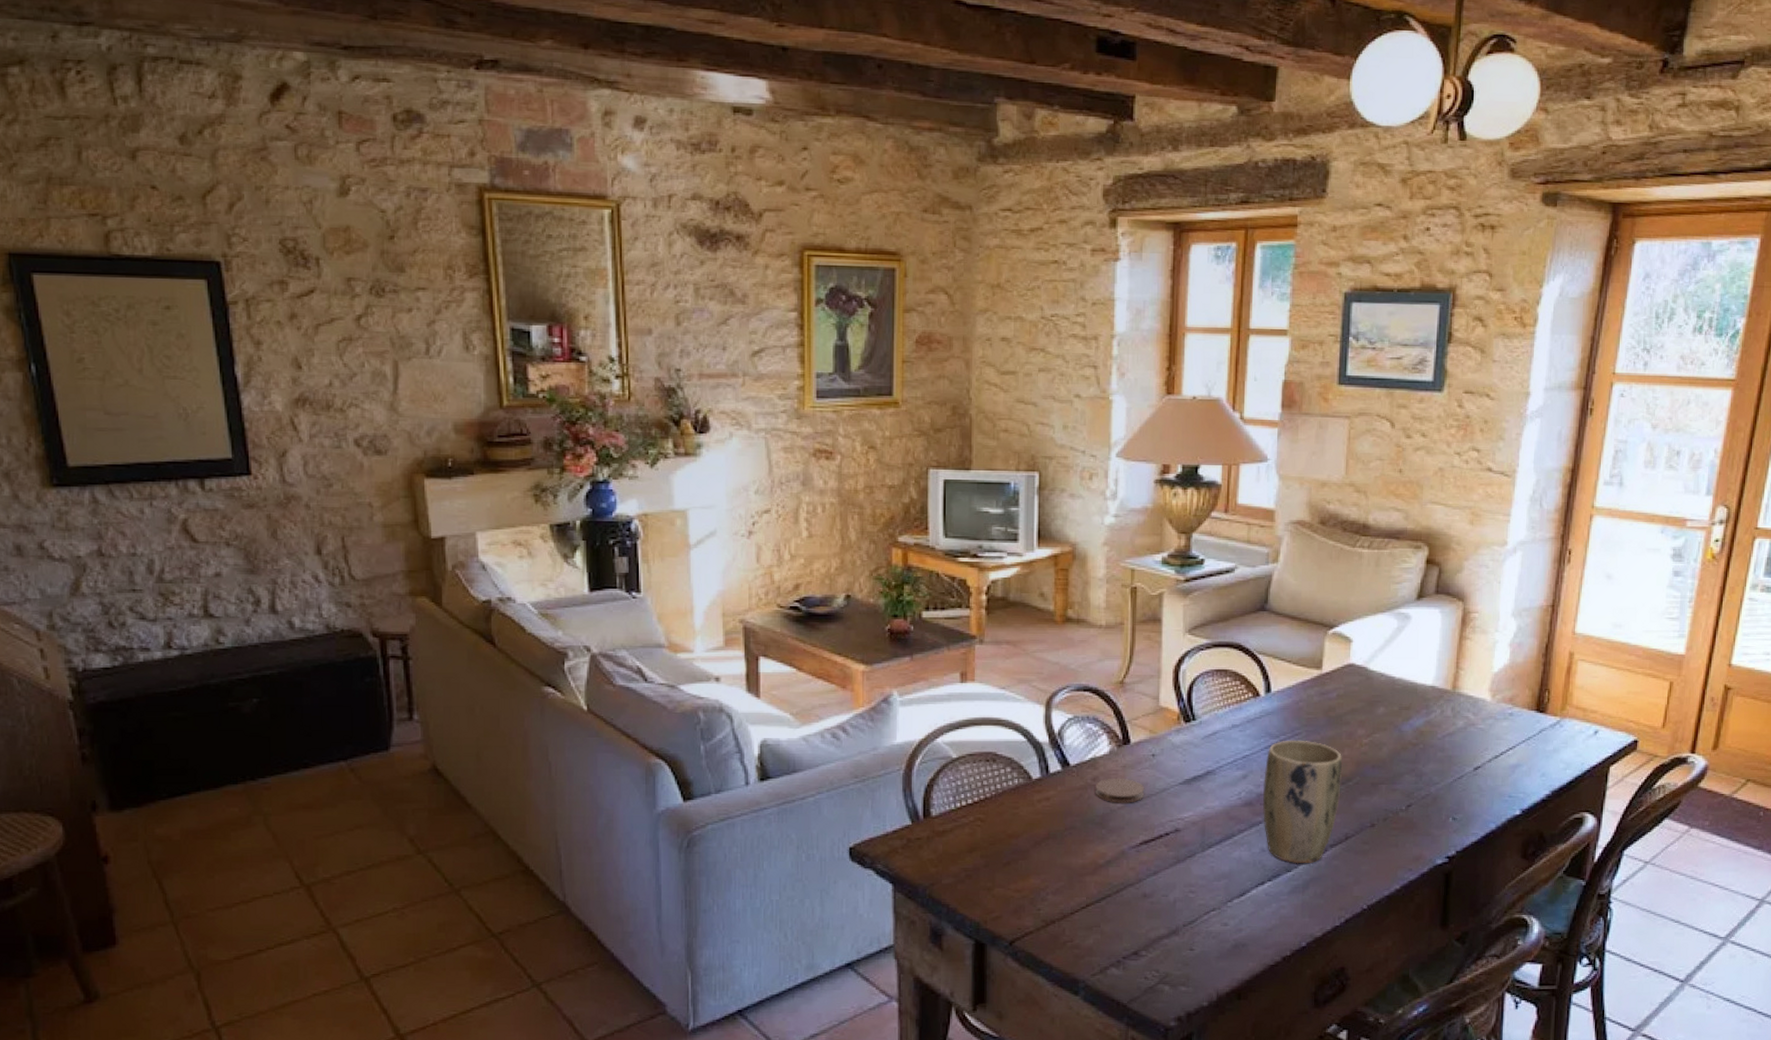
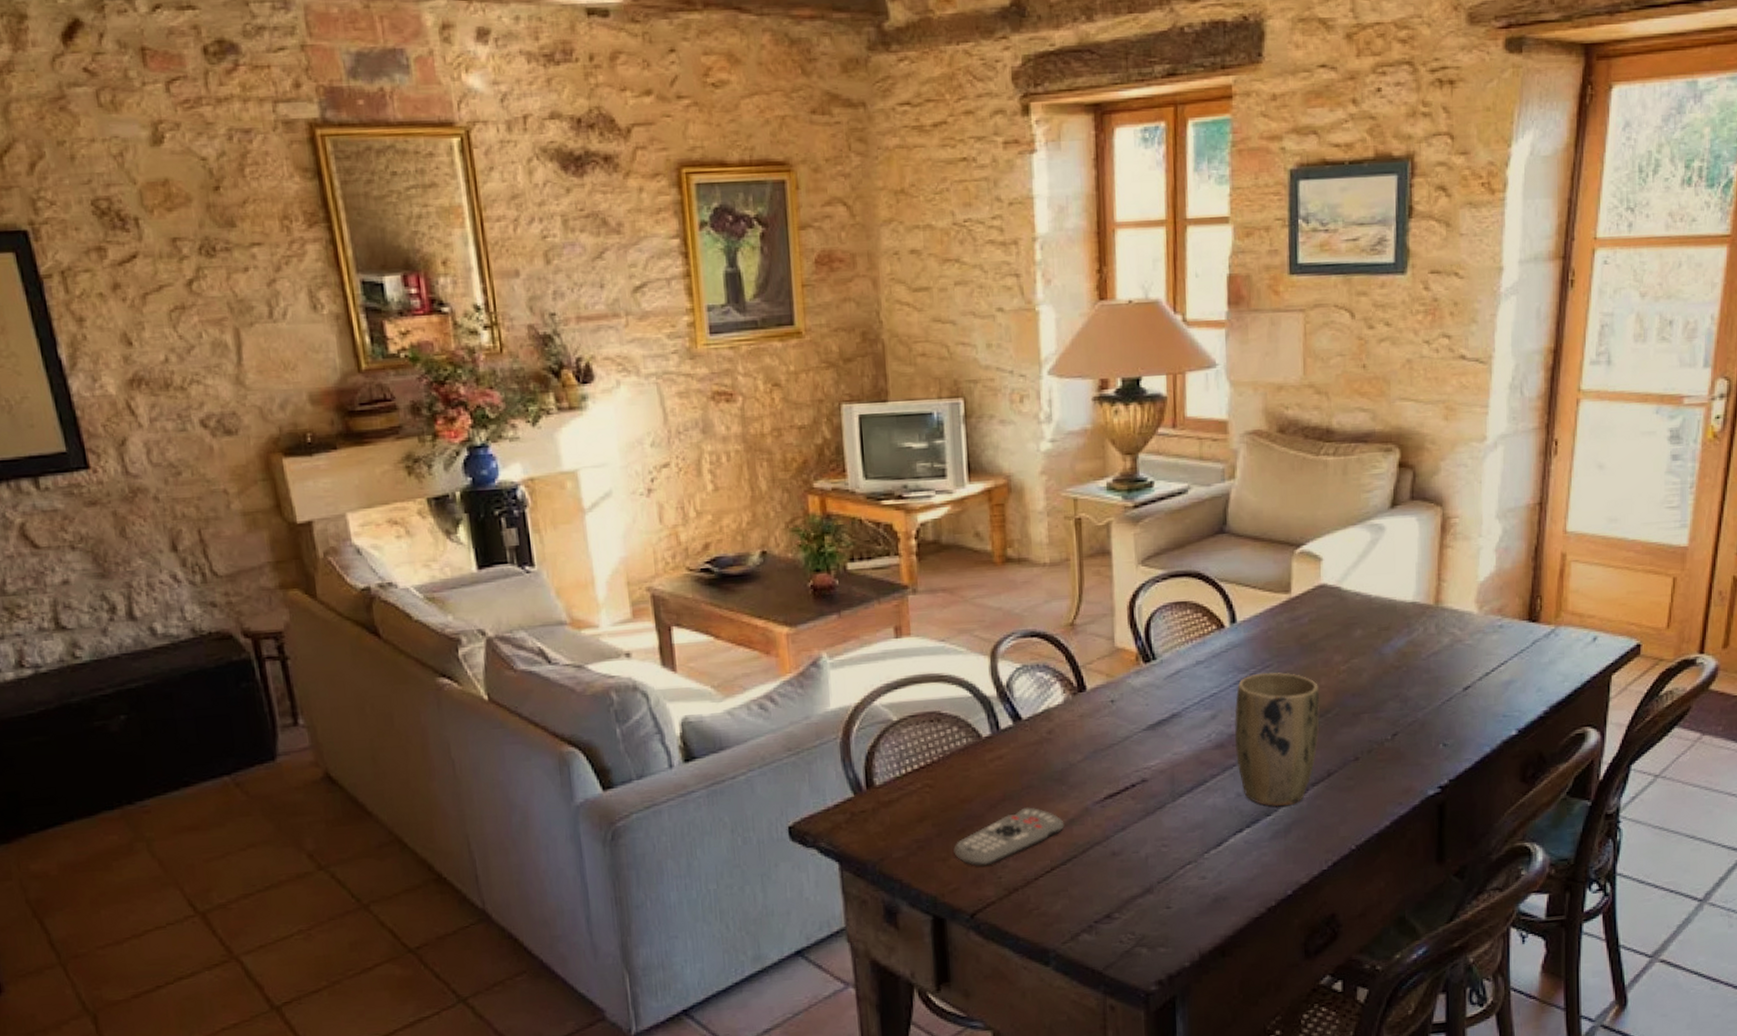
remote control: none [998,846,1102,898] -> present [953,807,1065,866]
coaster: present [1095,778,1145,803] -> none [1051,728,1106,756]

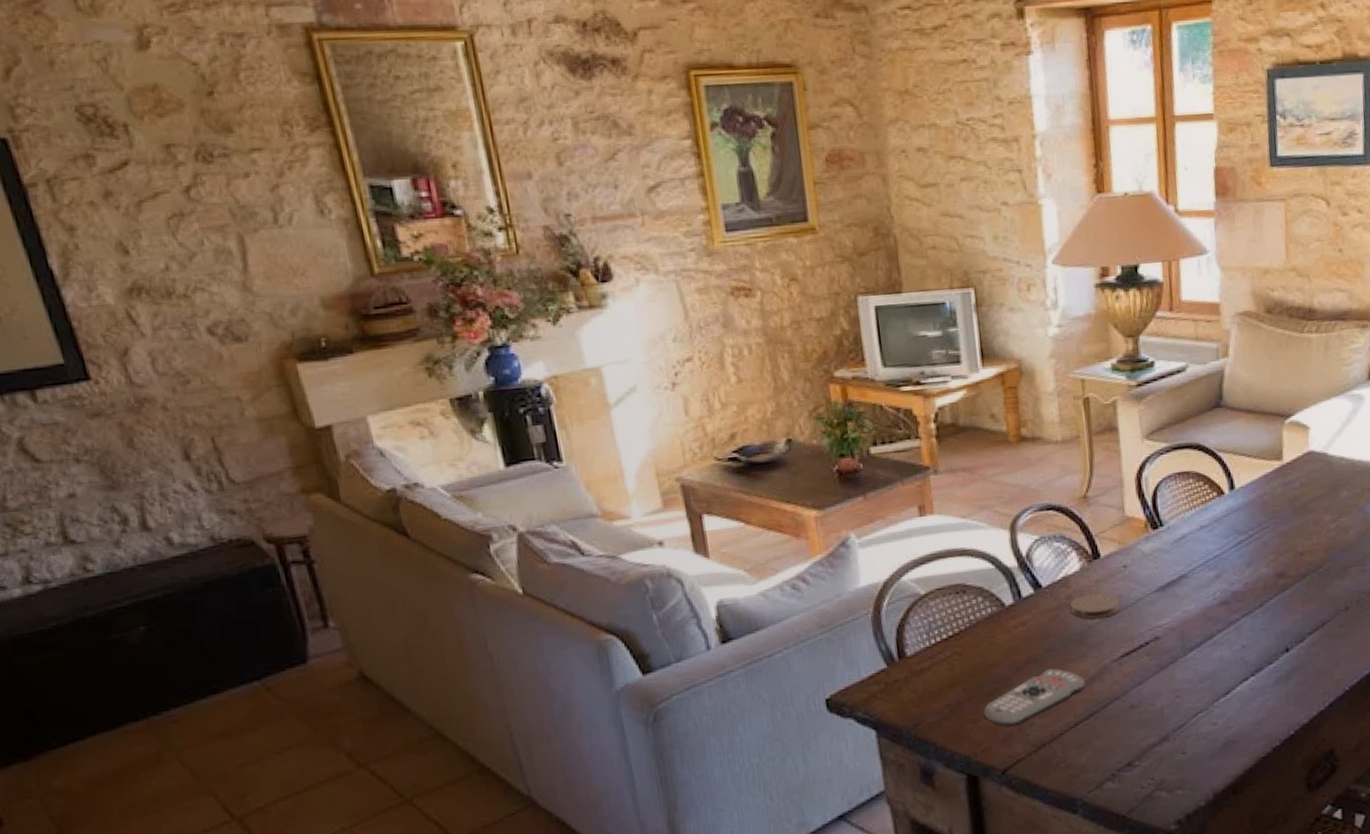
coaster: none [1051,728,1106,756] -> present [1070,593,1121,619]
plant pot: present [1234,672,1320,807] -> none [1236,532,1313,656]

